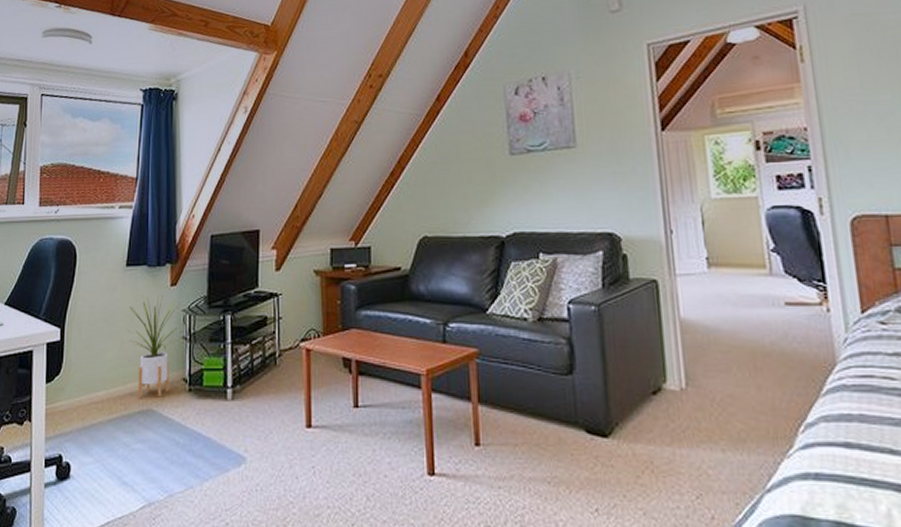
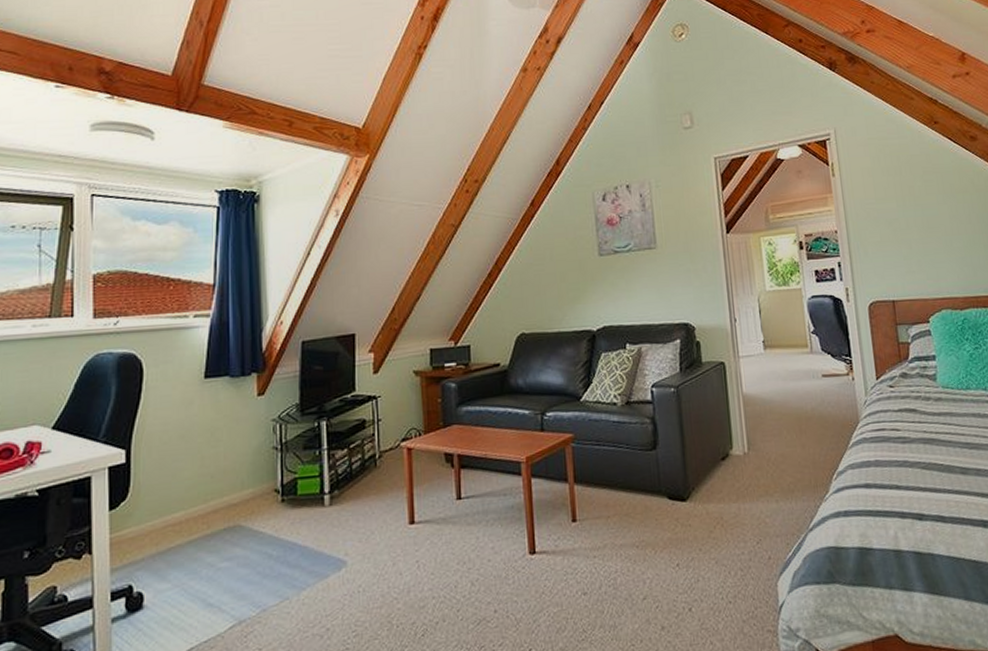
house plant: present [128,296,183,399] -> none [209,407,273,516]

